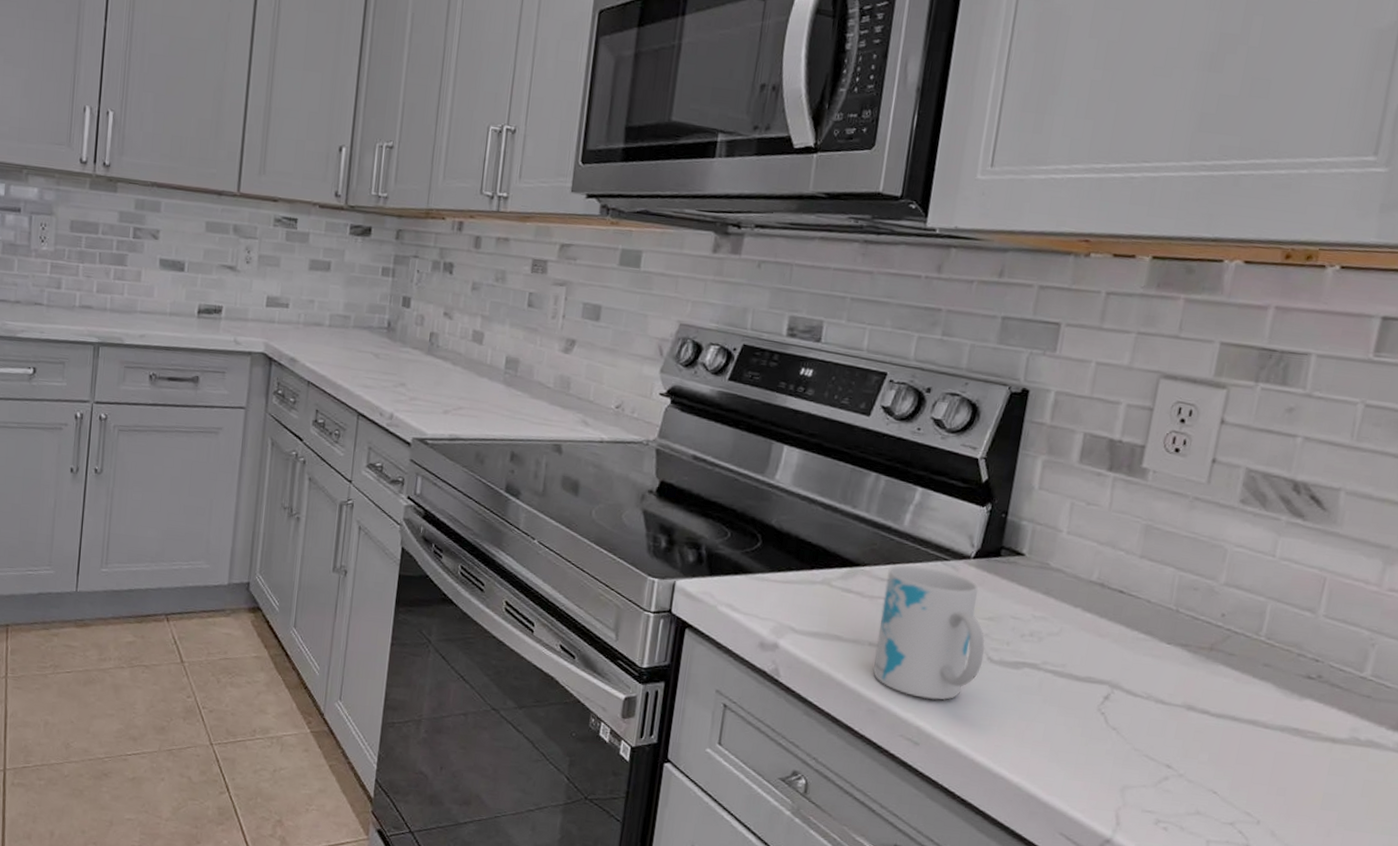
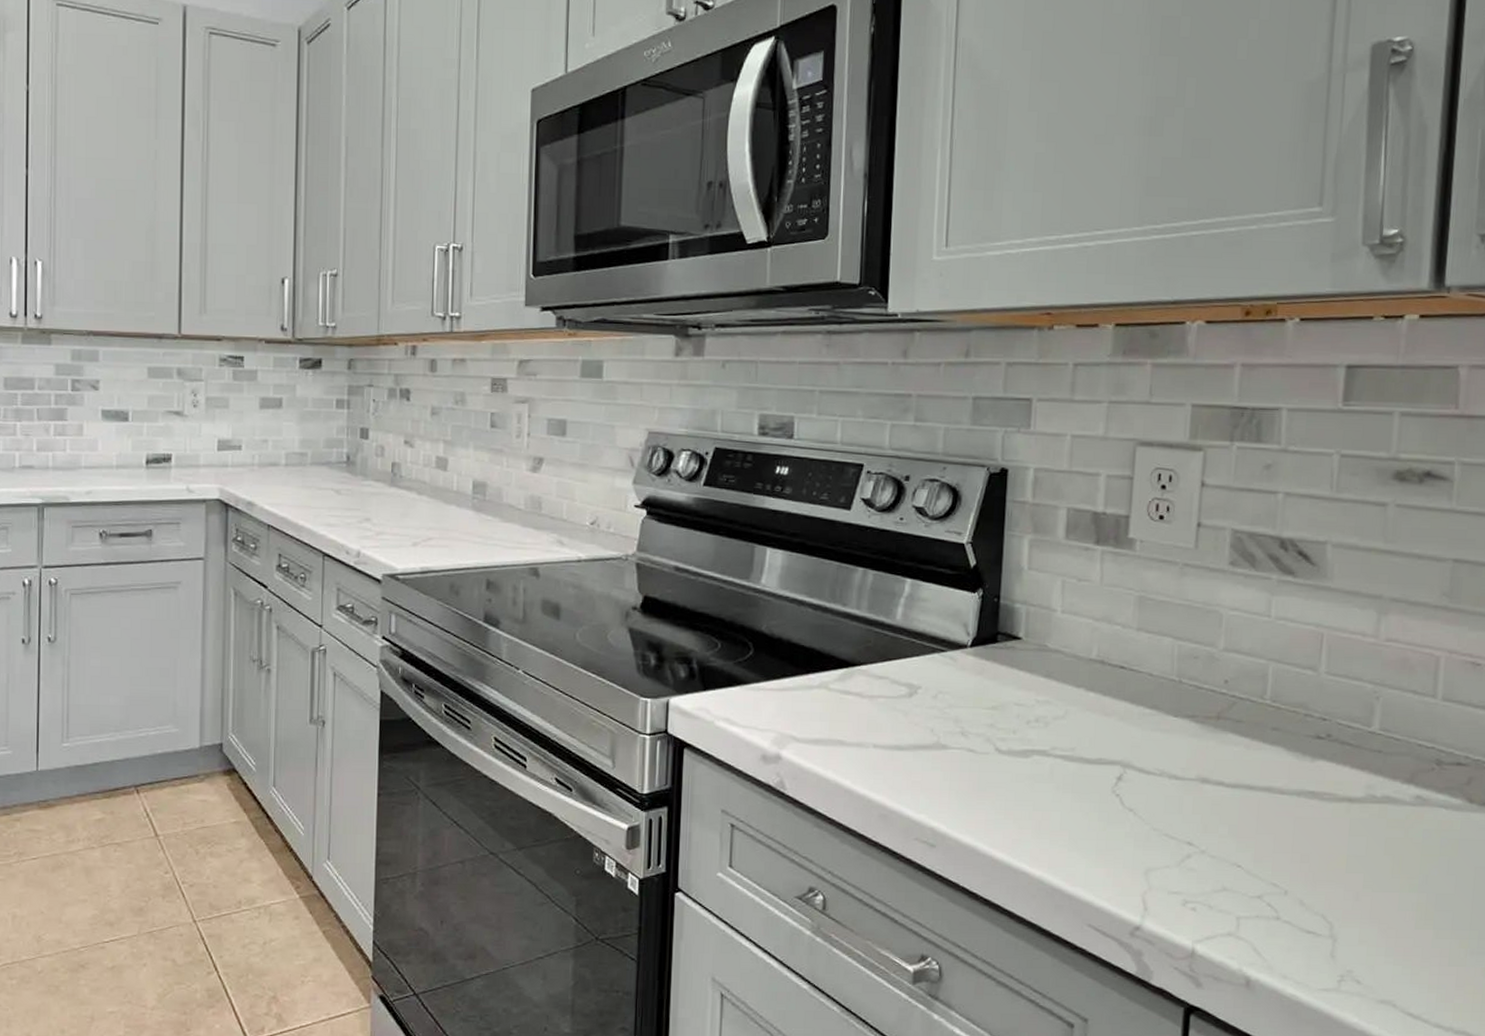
mug: present [873,564,985,701] -> none [880,659,992,798]

